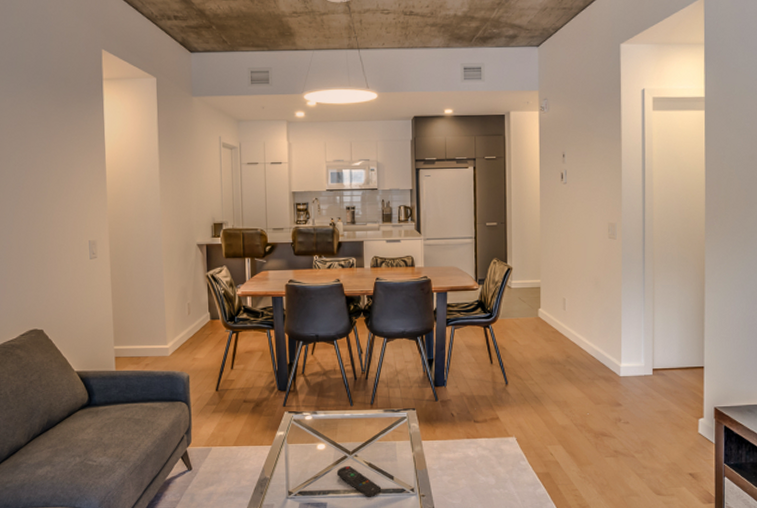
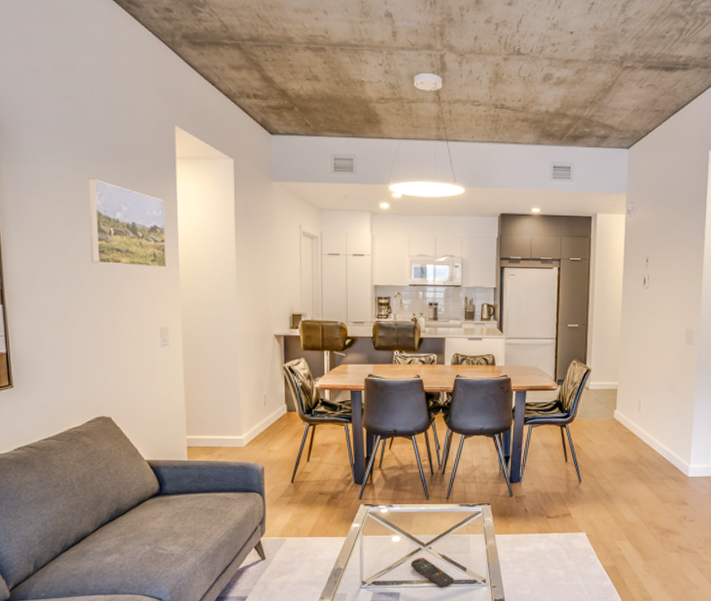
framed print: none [22,102,95,184] -> present [87,178,167,267]

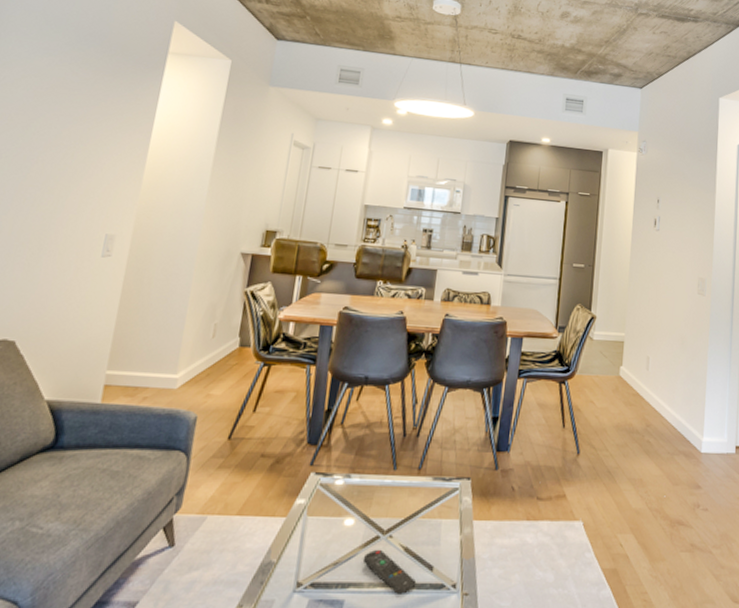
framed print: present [87,178,167,267] -> none [42,64,144,167]

